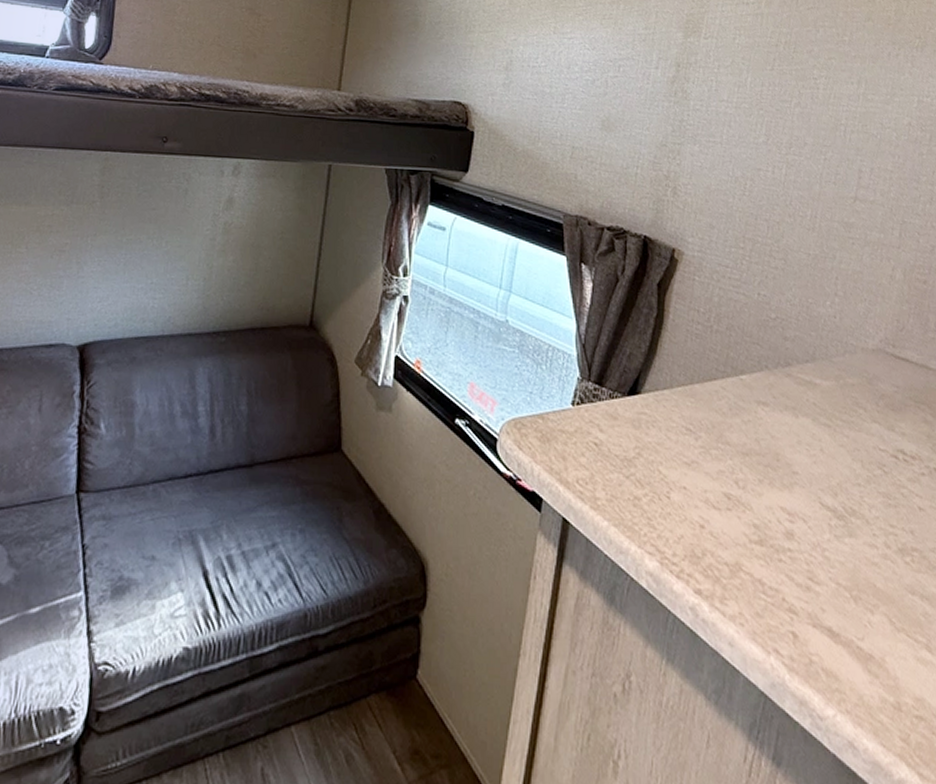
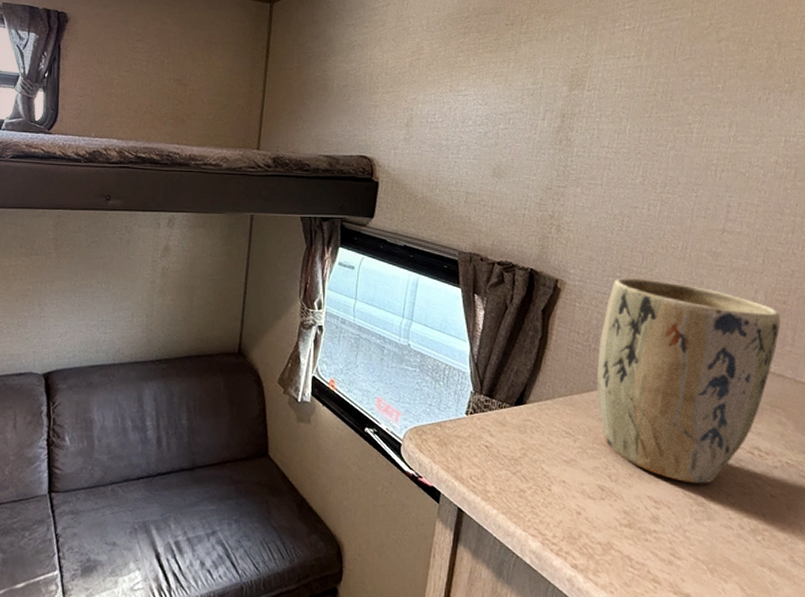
plant pot: none [720,249,922,493] -> present [597,278,780,484]

